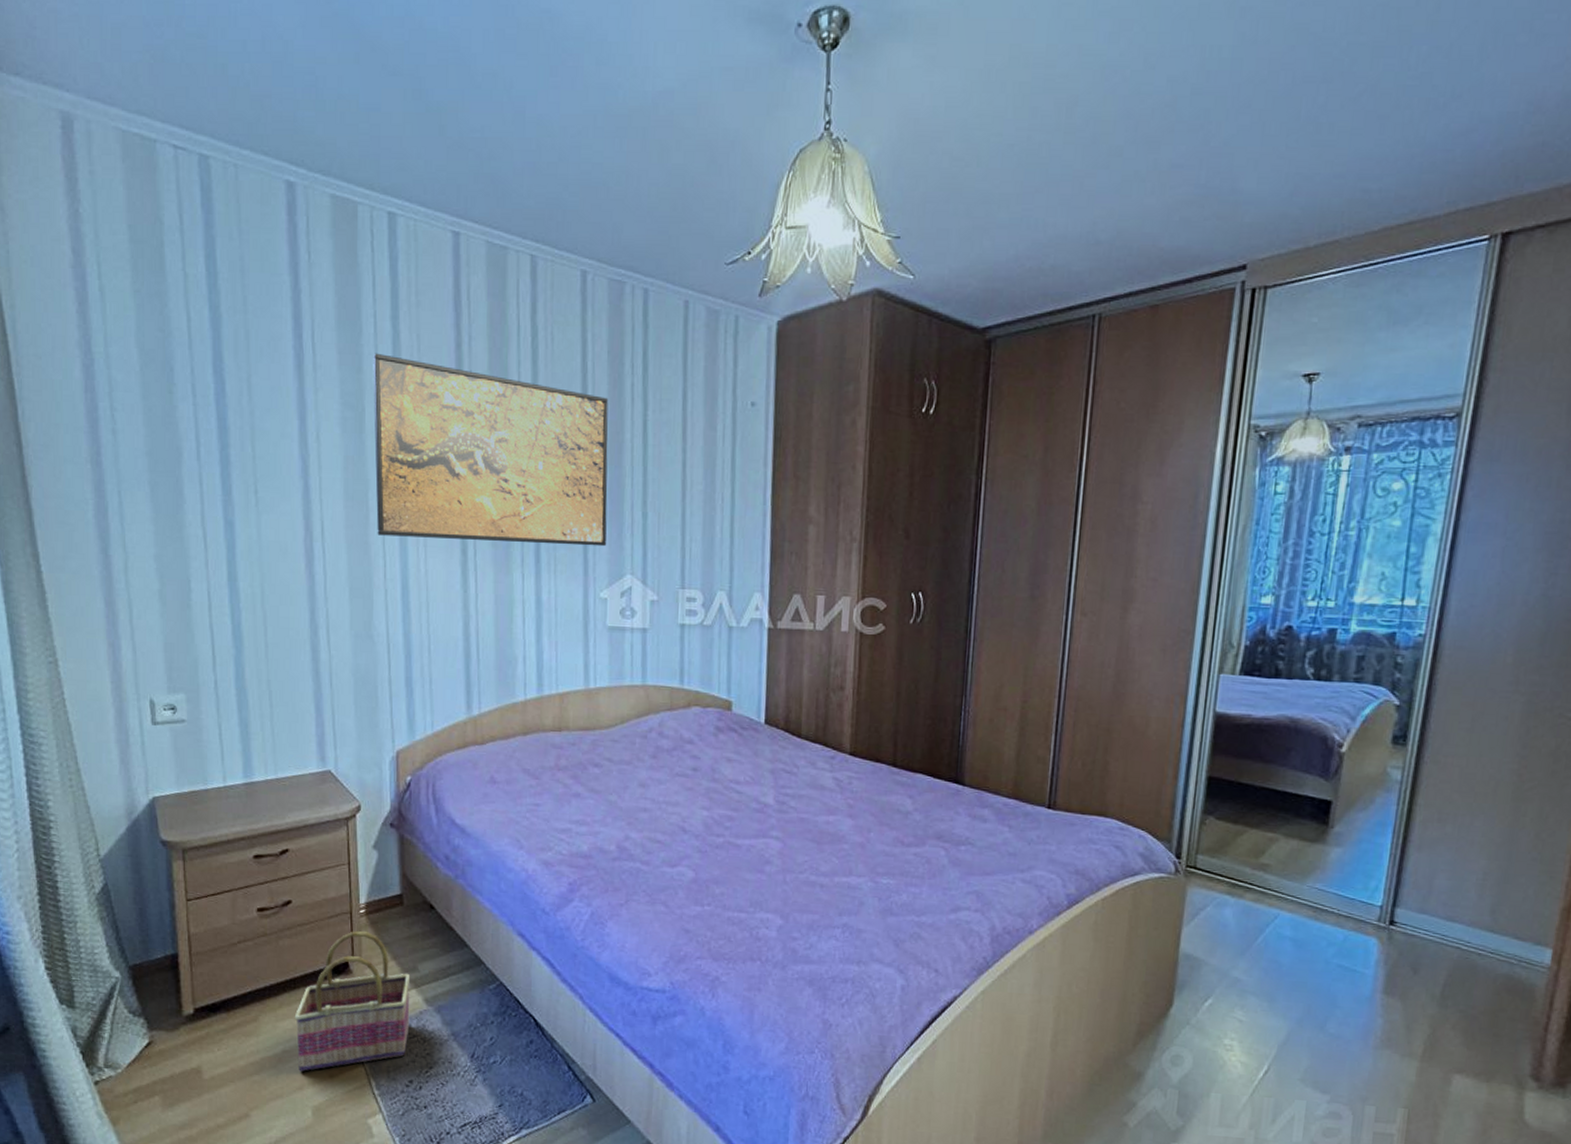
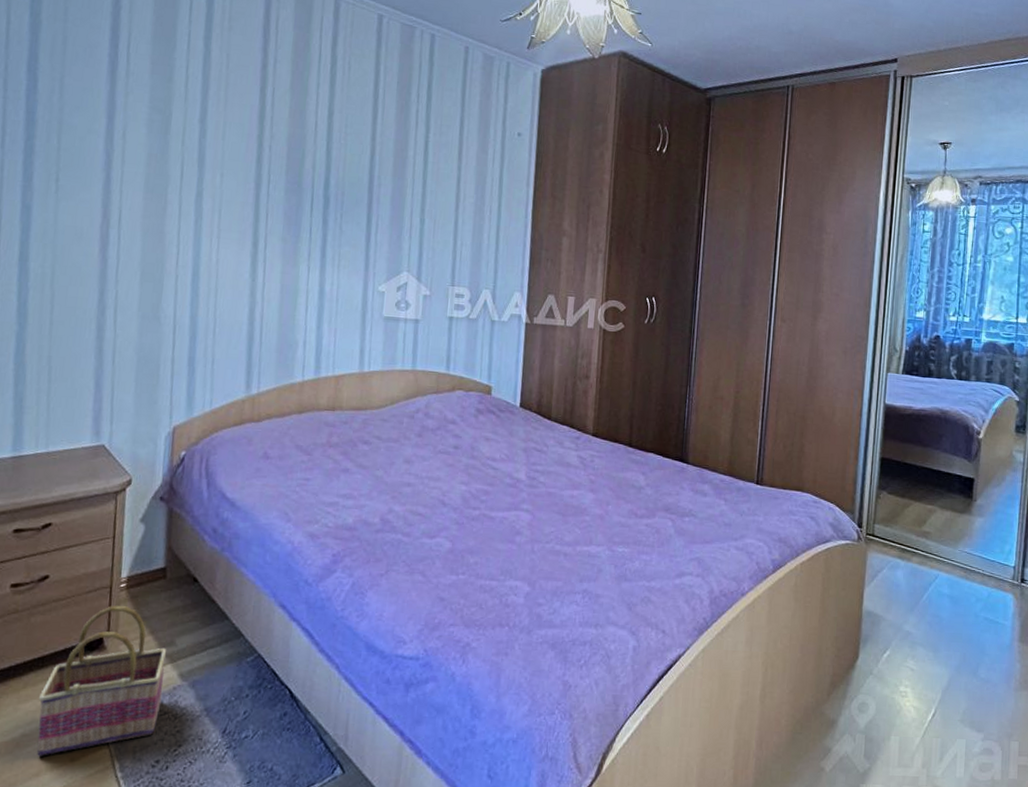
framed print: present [373,353,609,547] -> none [173,66,396,246]

